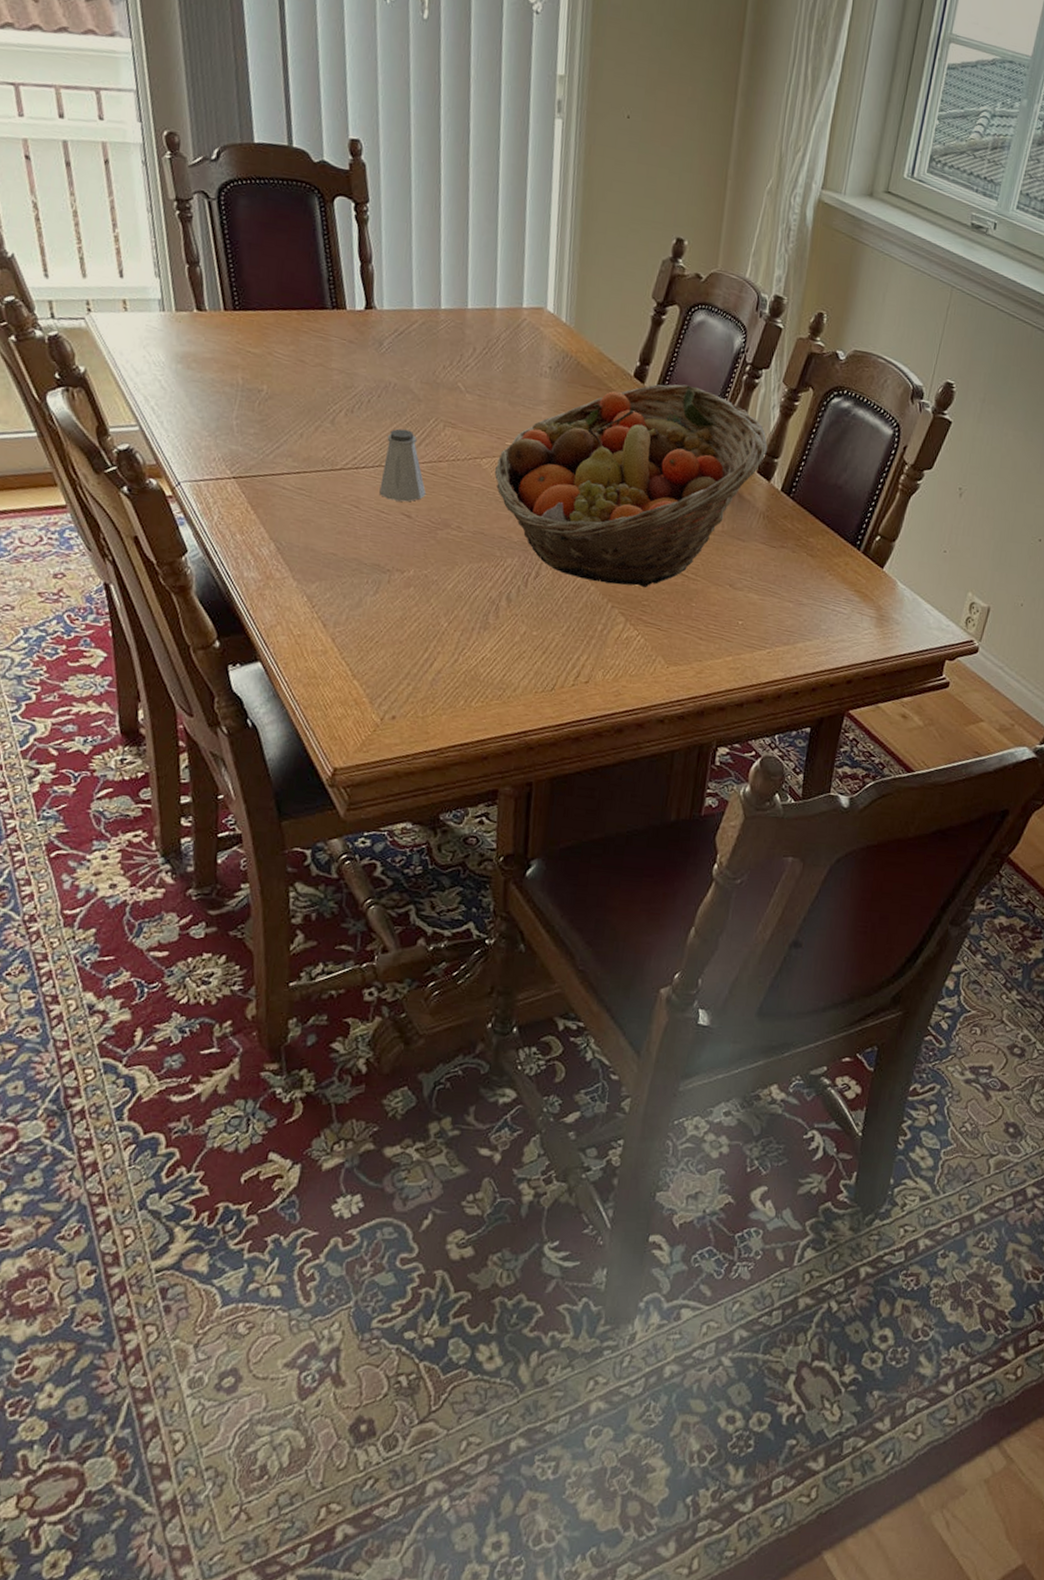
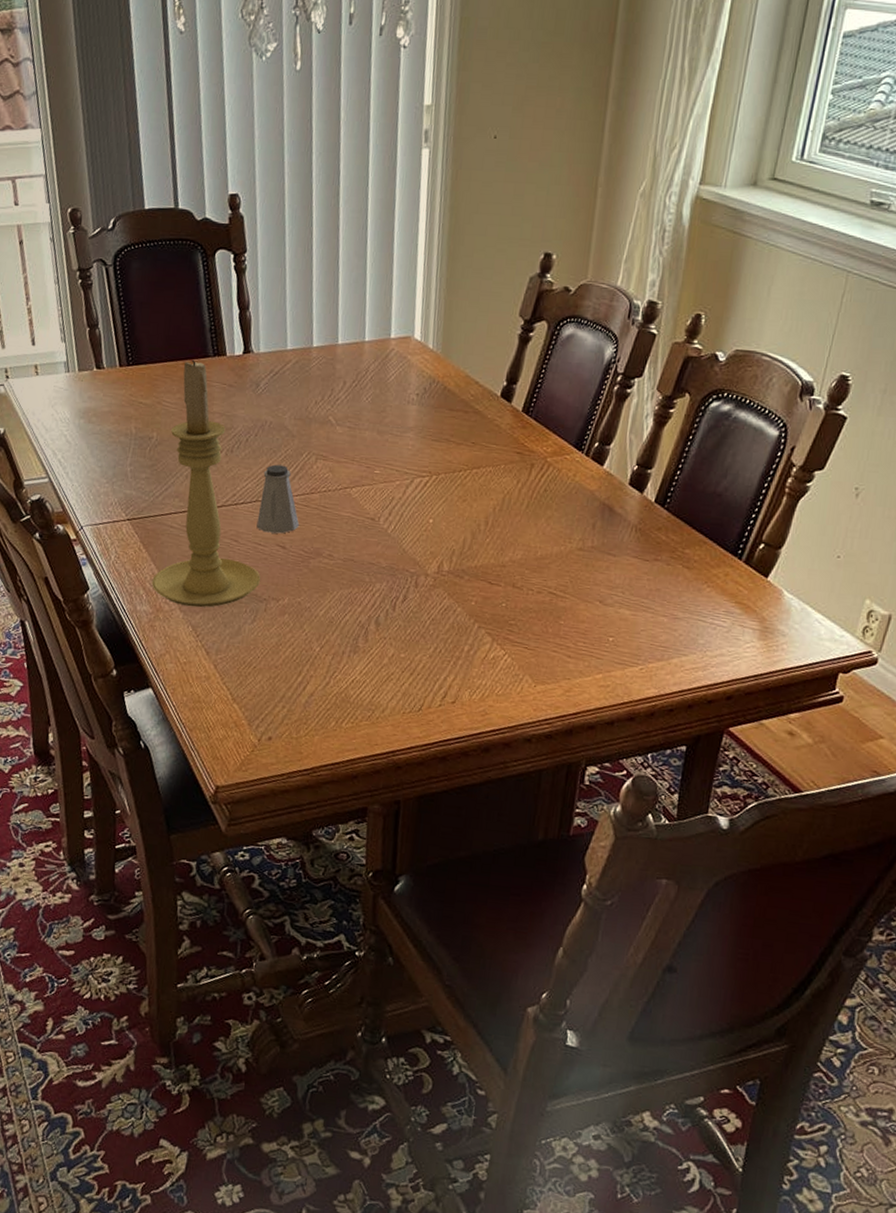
candle holder: none [261,309,383,577] -> present [151,359,260,608]
fruit basket: present [494,384,768,587] -> none [363,400,640,607]

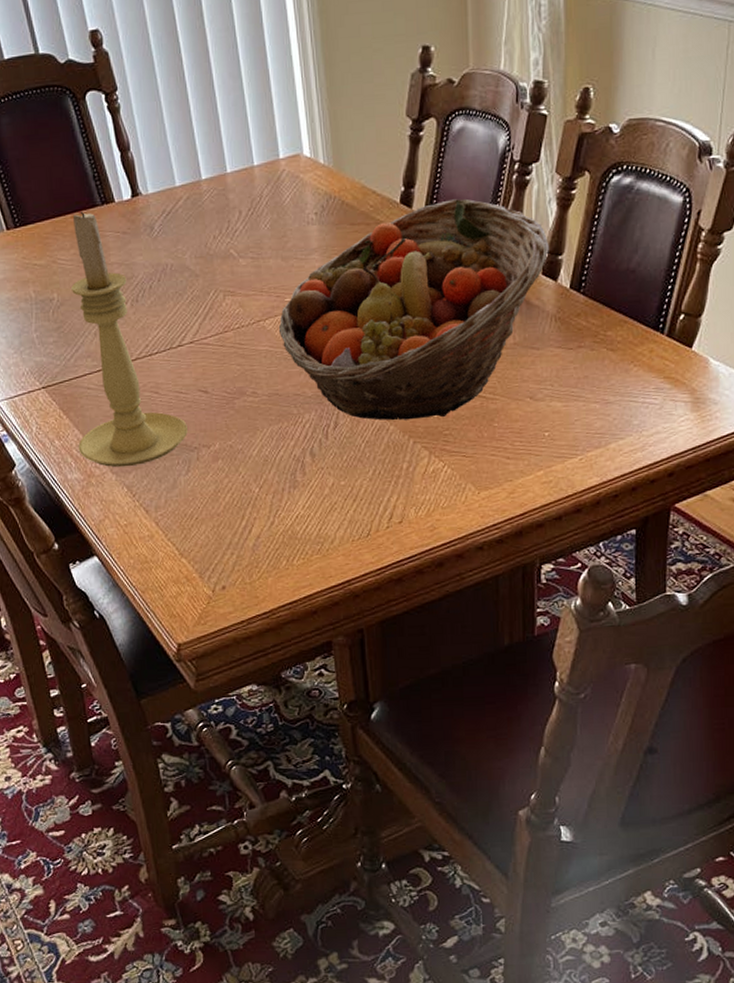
saltshaker: present [257,464,300,534] -> none [173,307,218,379]
fruit basket: none [363,400,640,607] -> present [278,199,549,421]

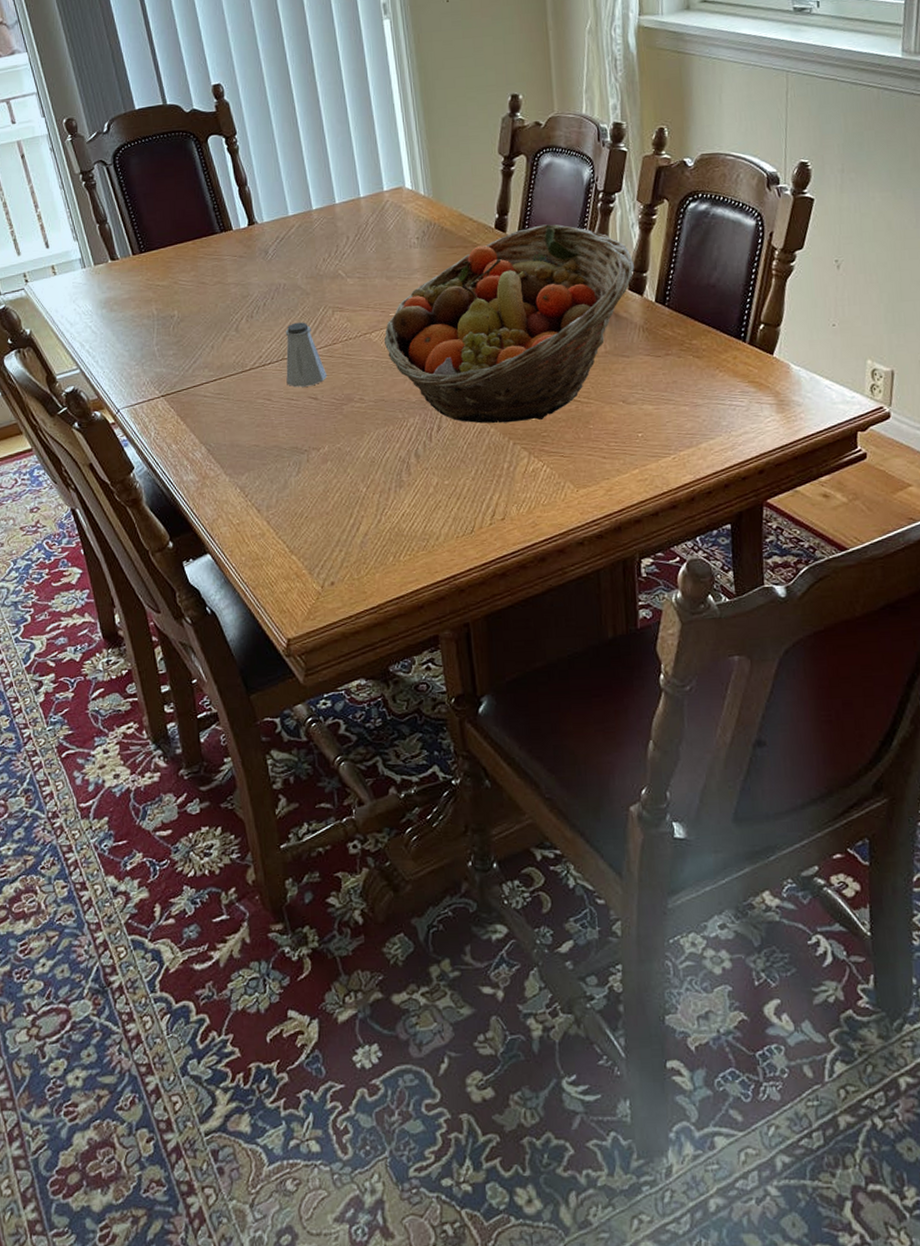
candle holder: present [71,211,188,468] -> none [191,238,298,470]
saltshaker: none [173,307,218,379] -> present [285,322,328,387]

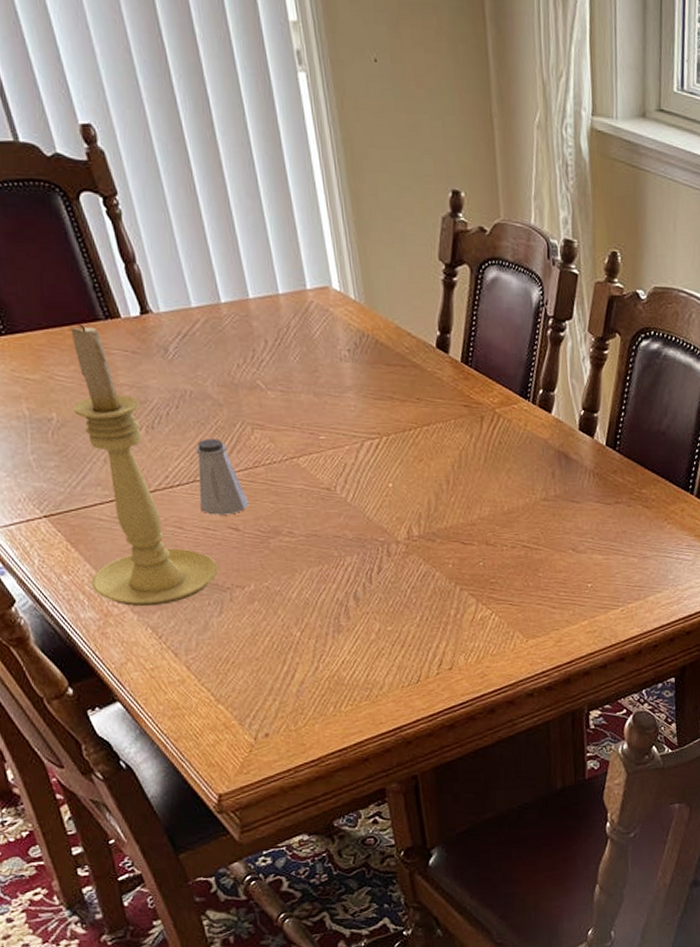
candle holder: none [191,238,298,470] -> present [71,324,218,607]
fruit basket: present [384,224,634,424] -> none [314,349,585,567]

